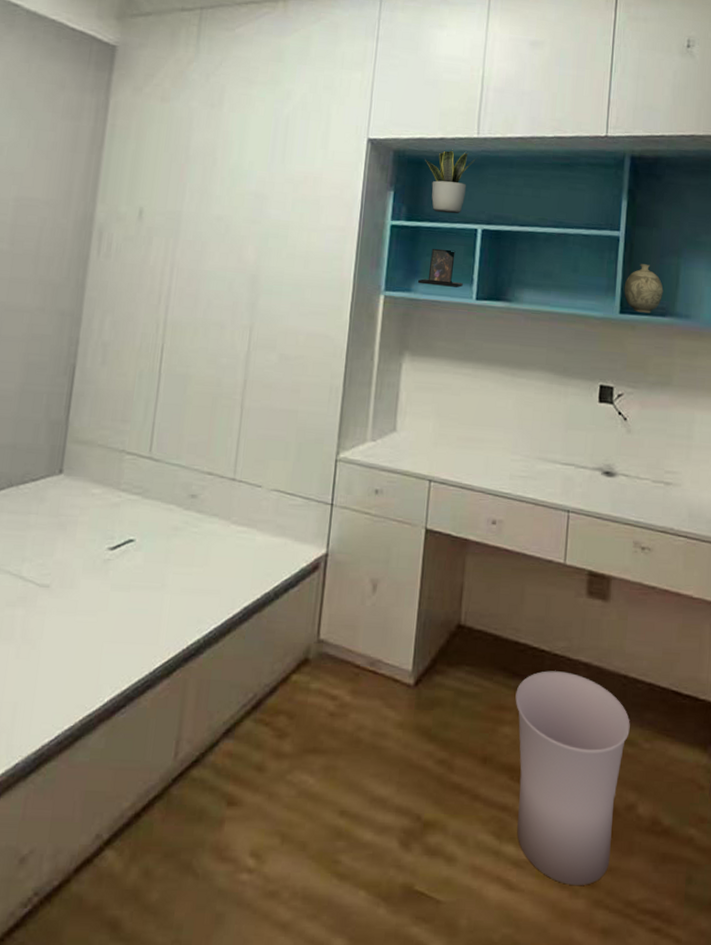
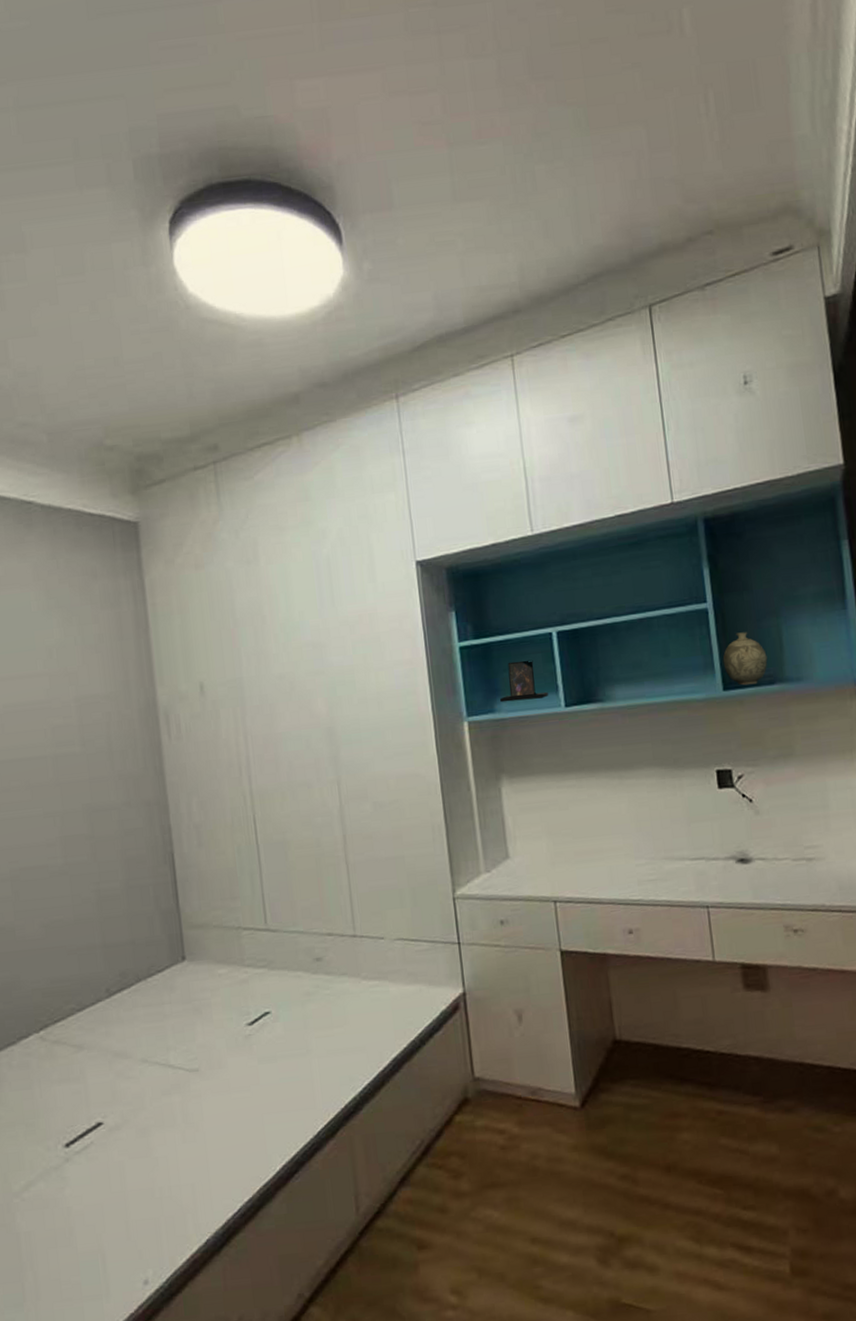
potted plant: present [425,149,478,214] -> none [481,552,537,624]
waste bin: present [515,671,630,885] -> none [687,1069,819,1277]

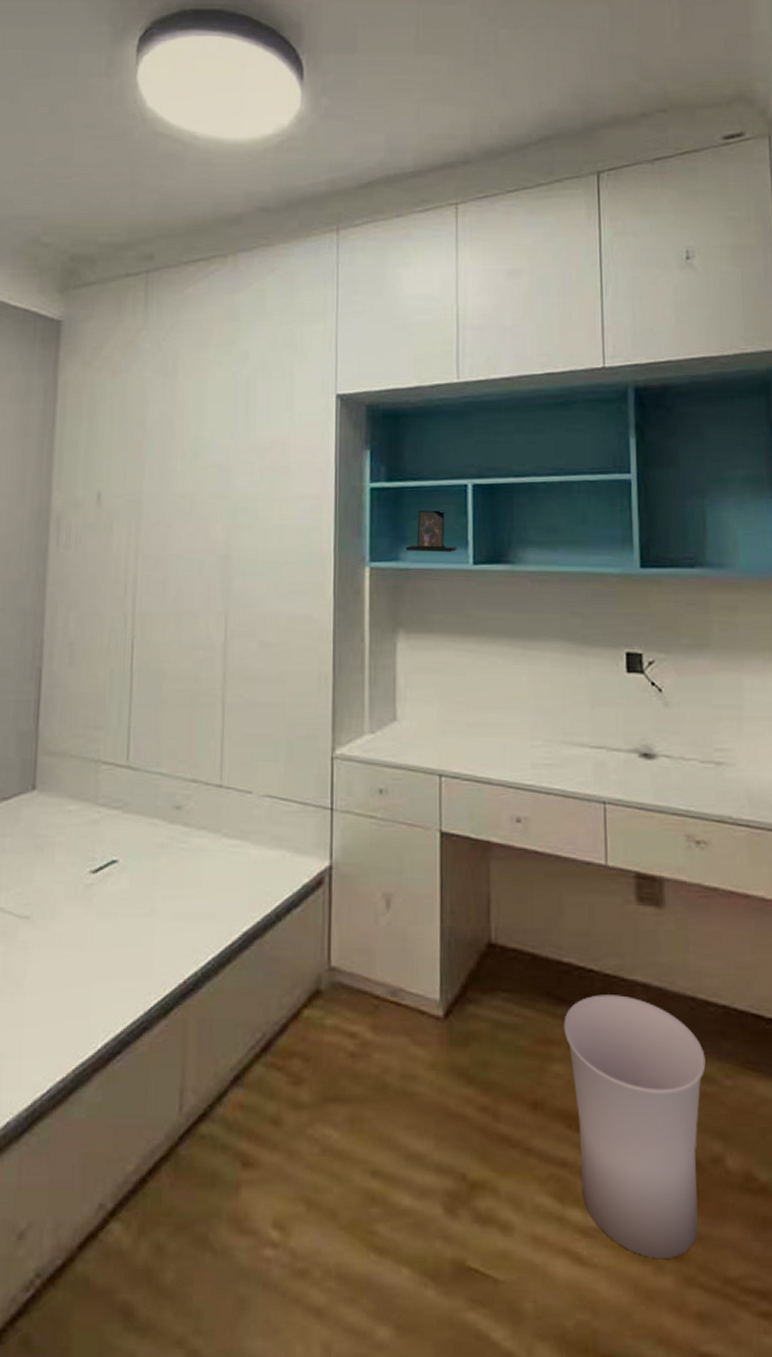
waste bin: none [687,1069,819,1277] -> present [564,994,706,1258]
decorative vase: present [722,632,768,686] -> none [642,509,689,565]

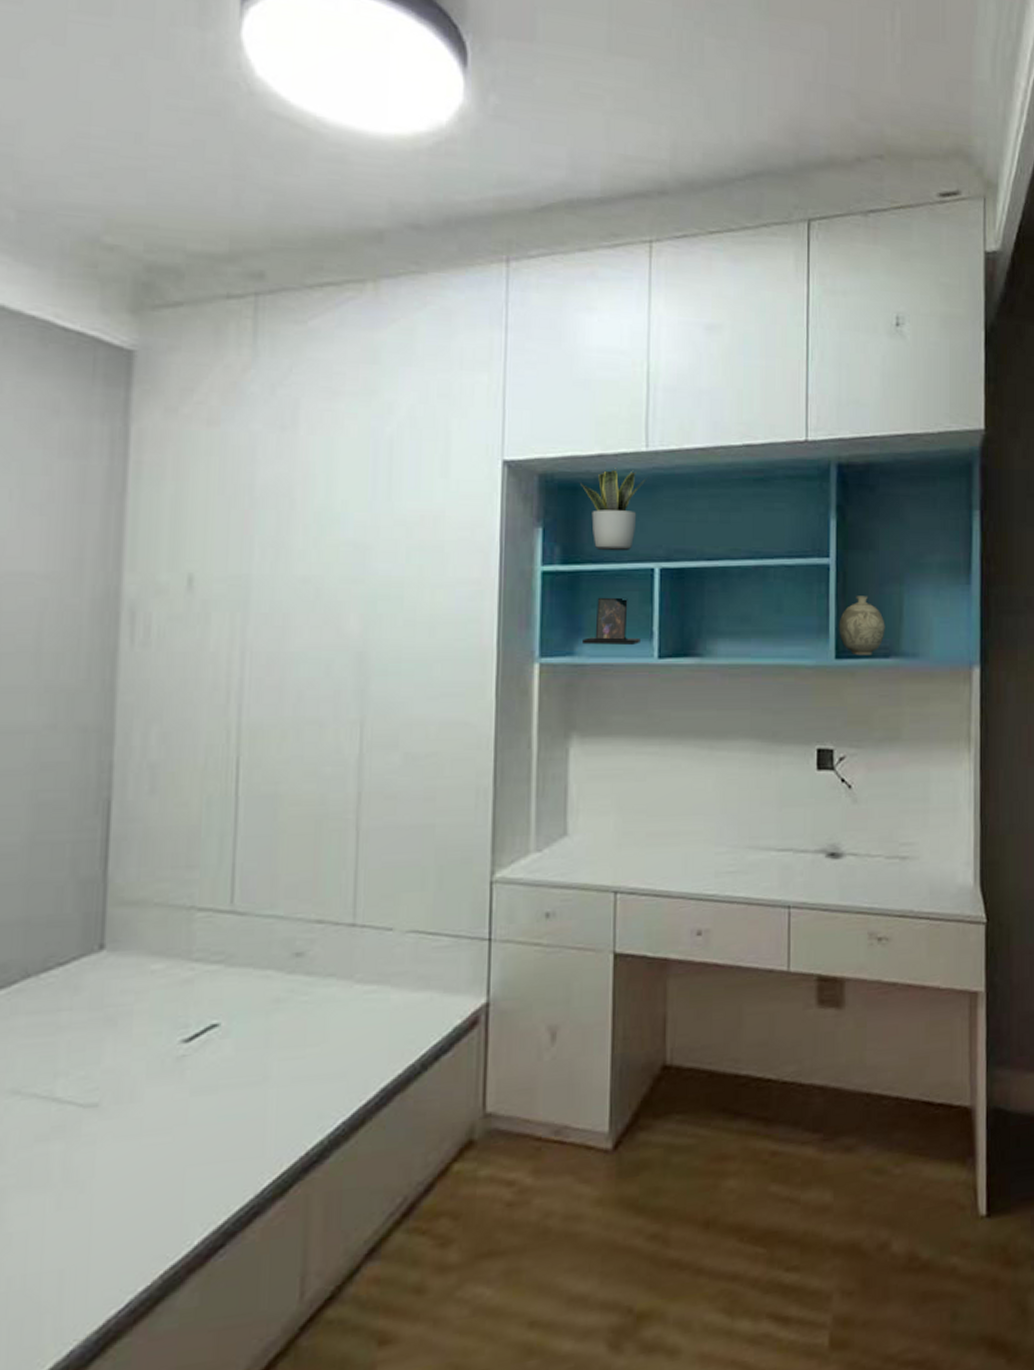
potted plant: none [401,397,461,470] -> present [580,468,649,551]
waste bin: present [564,994,706,1258] -> none [739,1100,877,1352]
decorative vase: none [642,509,689,565] -> present [839,596,885,656]

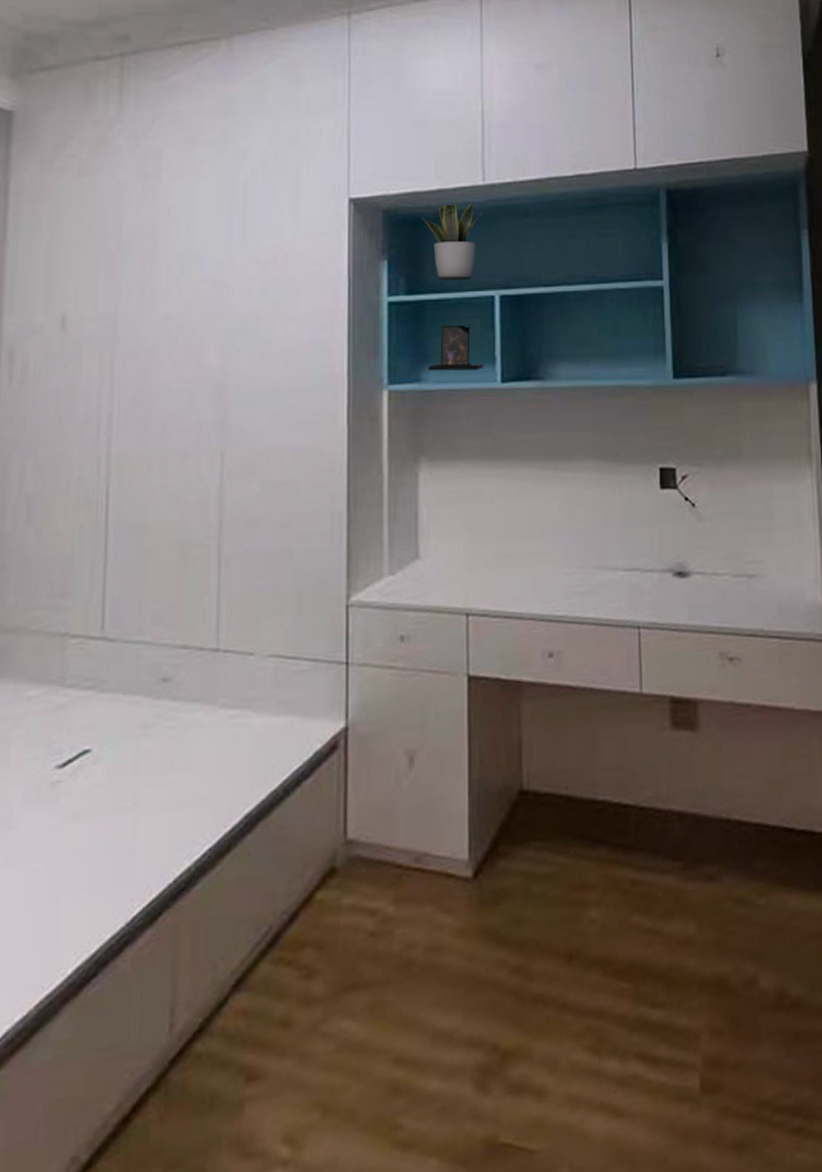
decorative vase: present [839,596,885,656] -> none [675,316,721,375]

